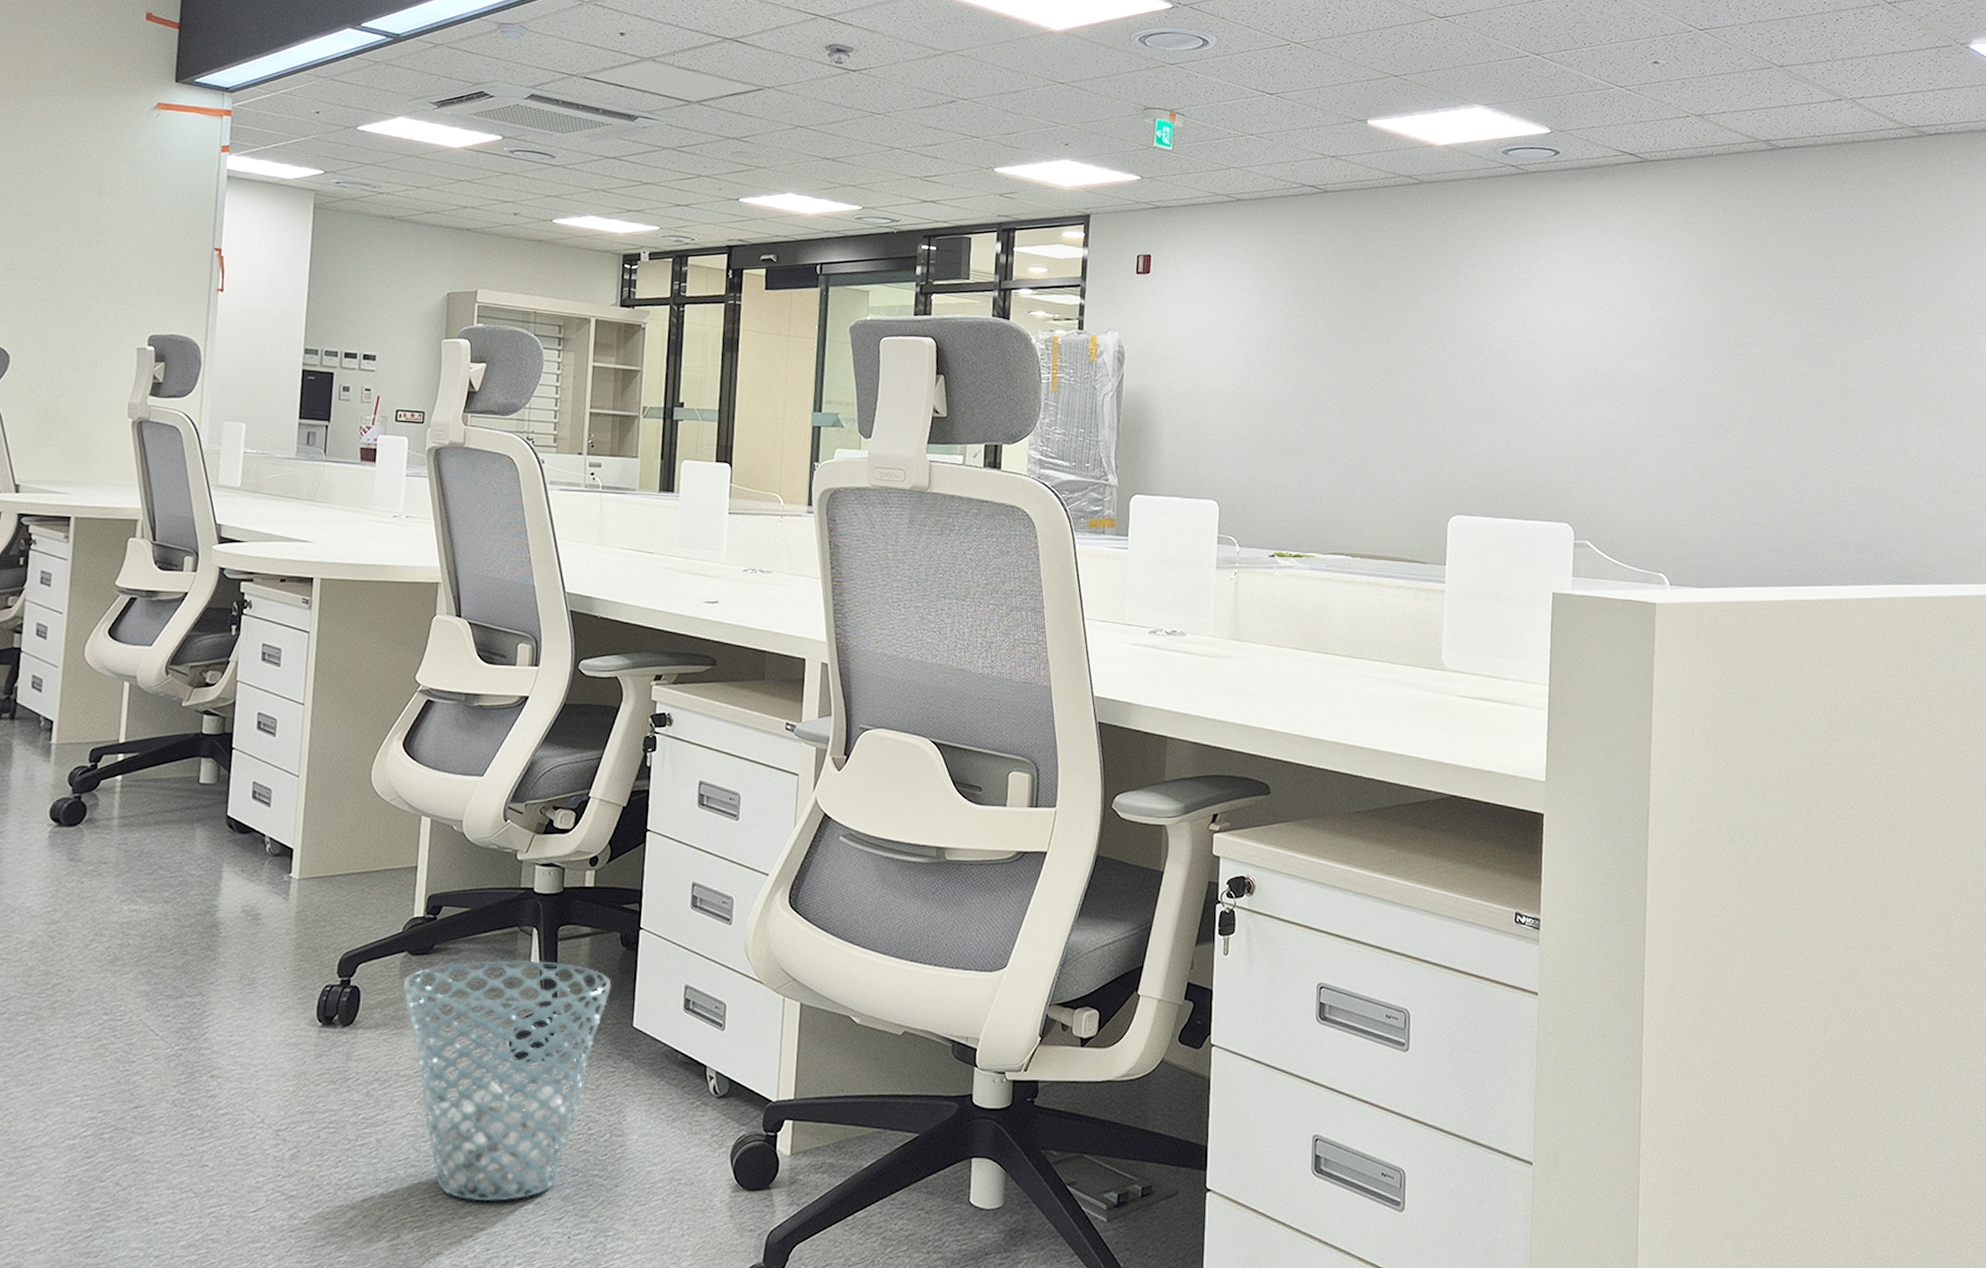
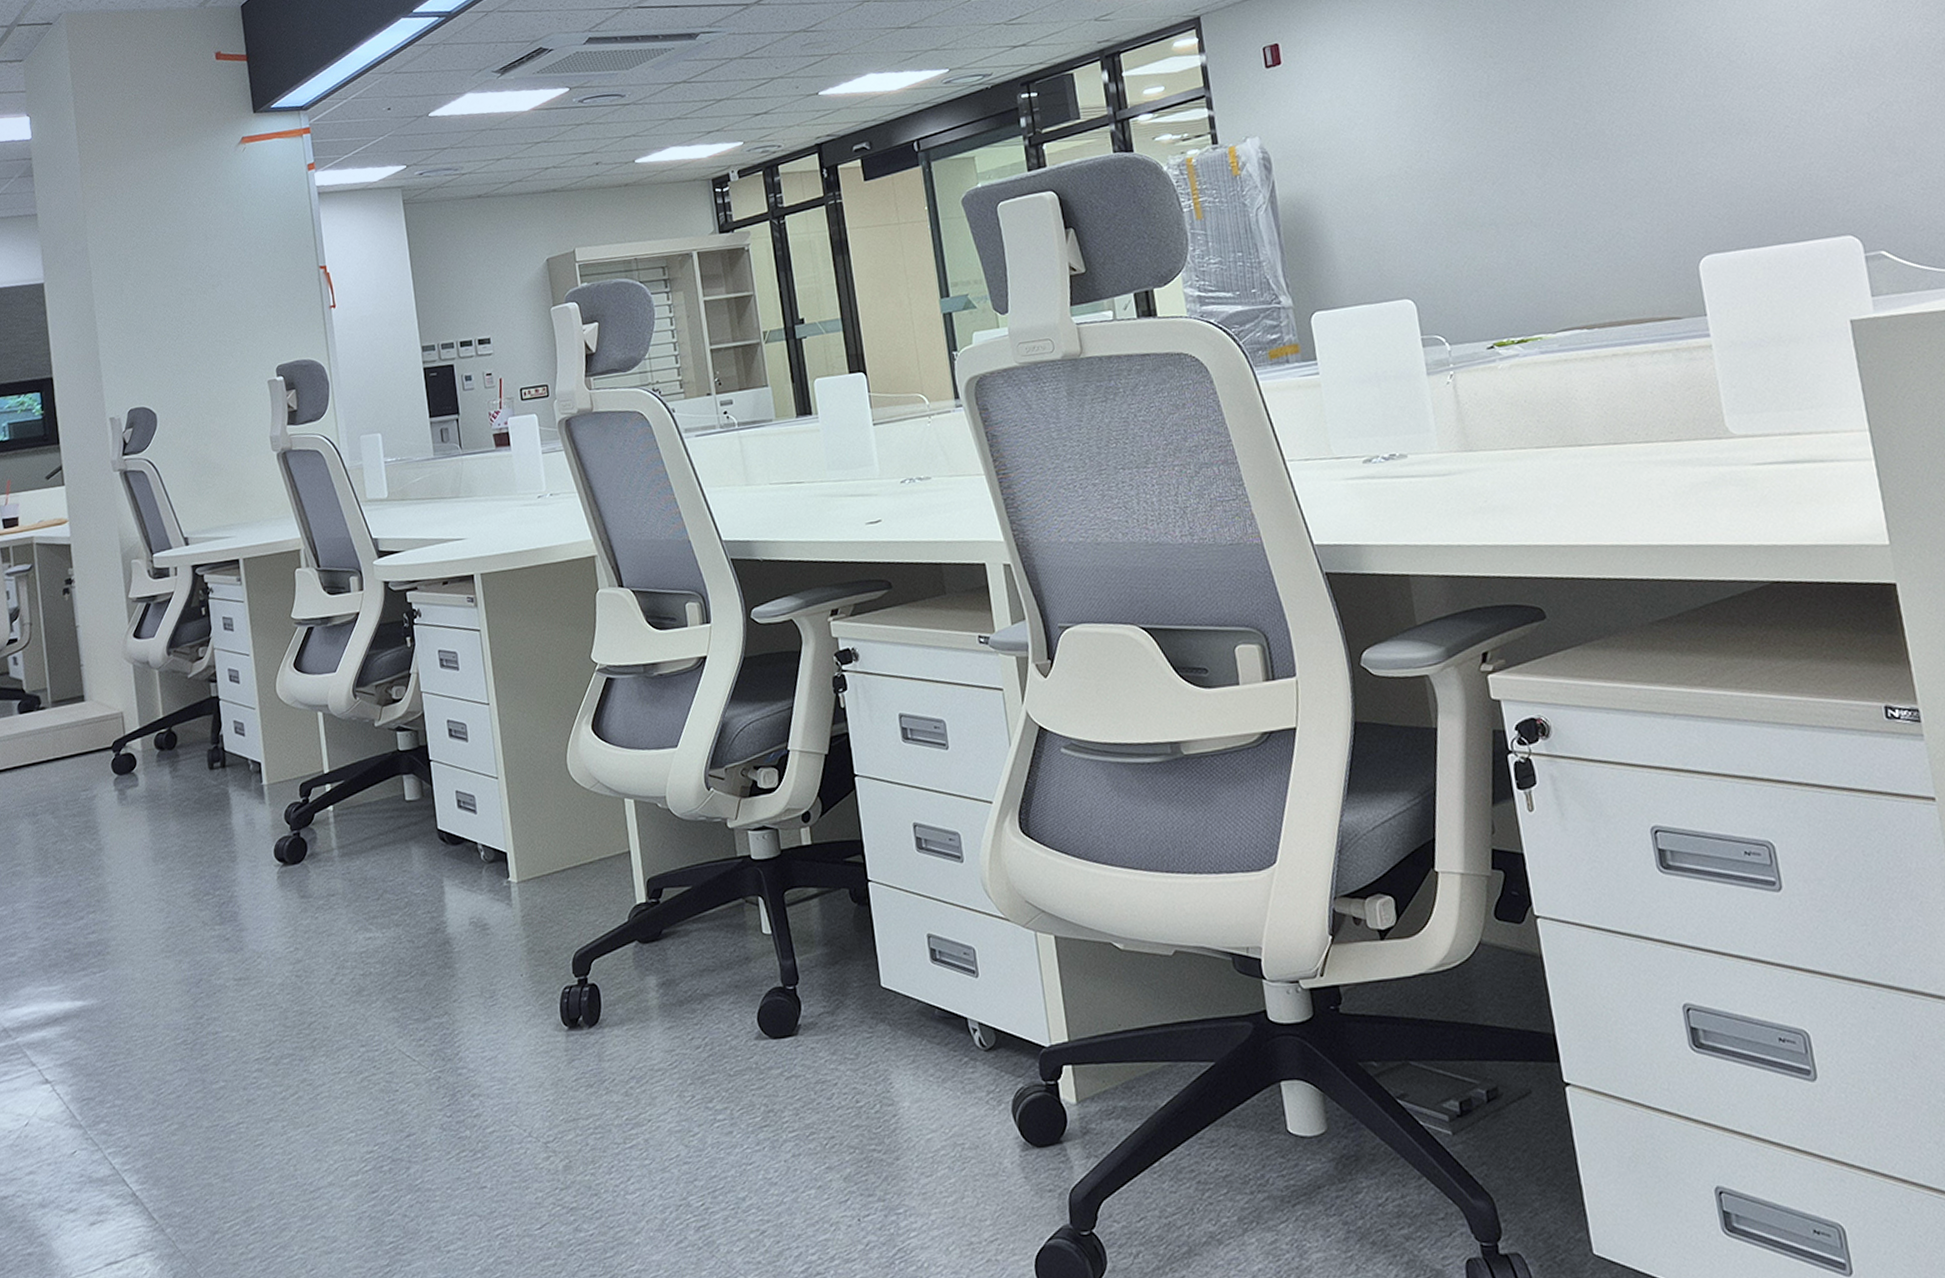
waste basket: present [403,960,611,1202] -> none [639,929,851,1193]

